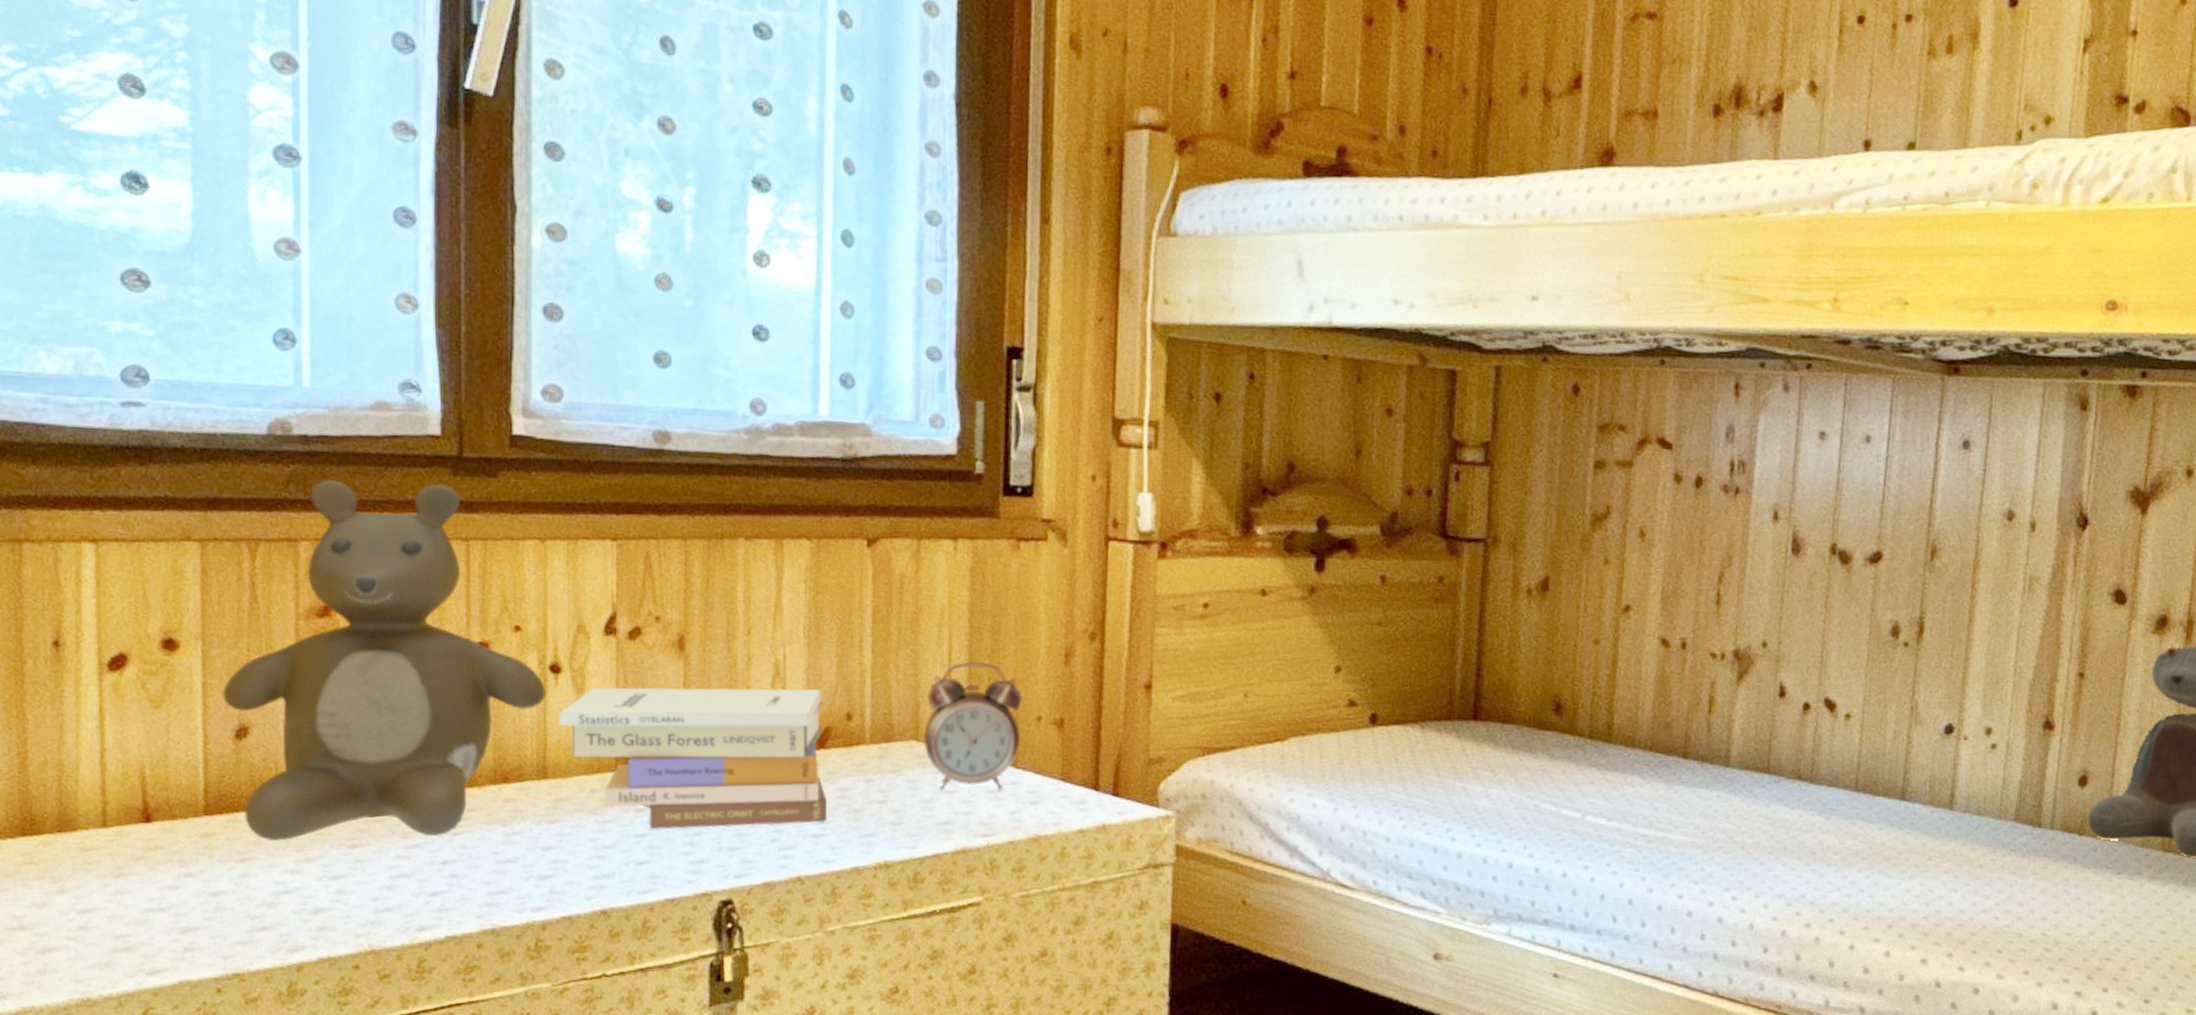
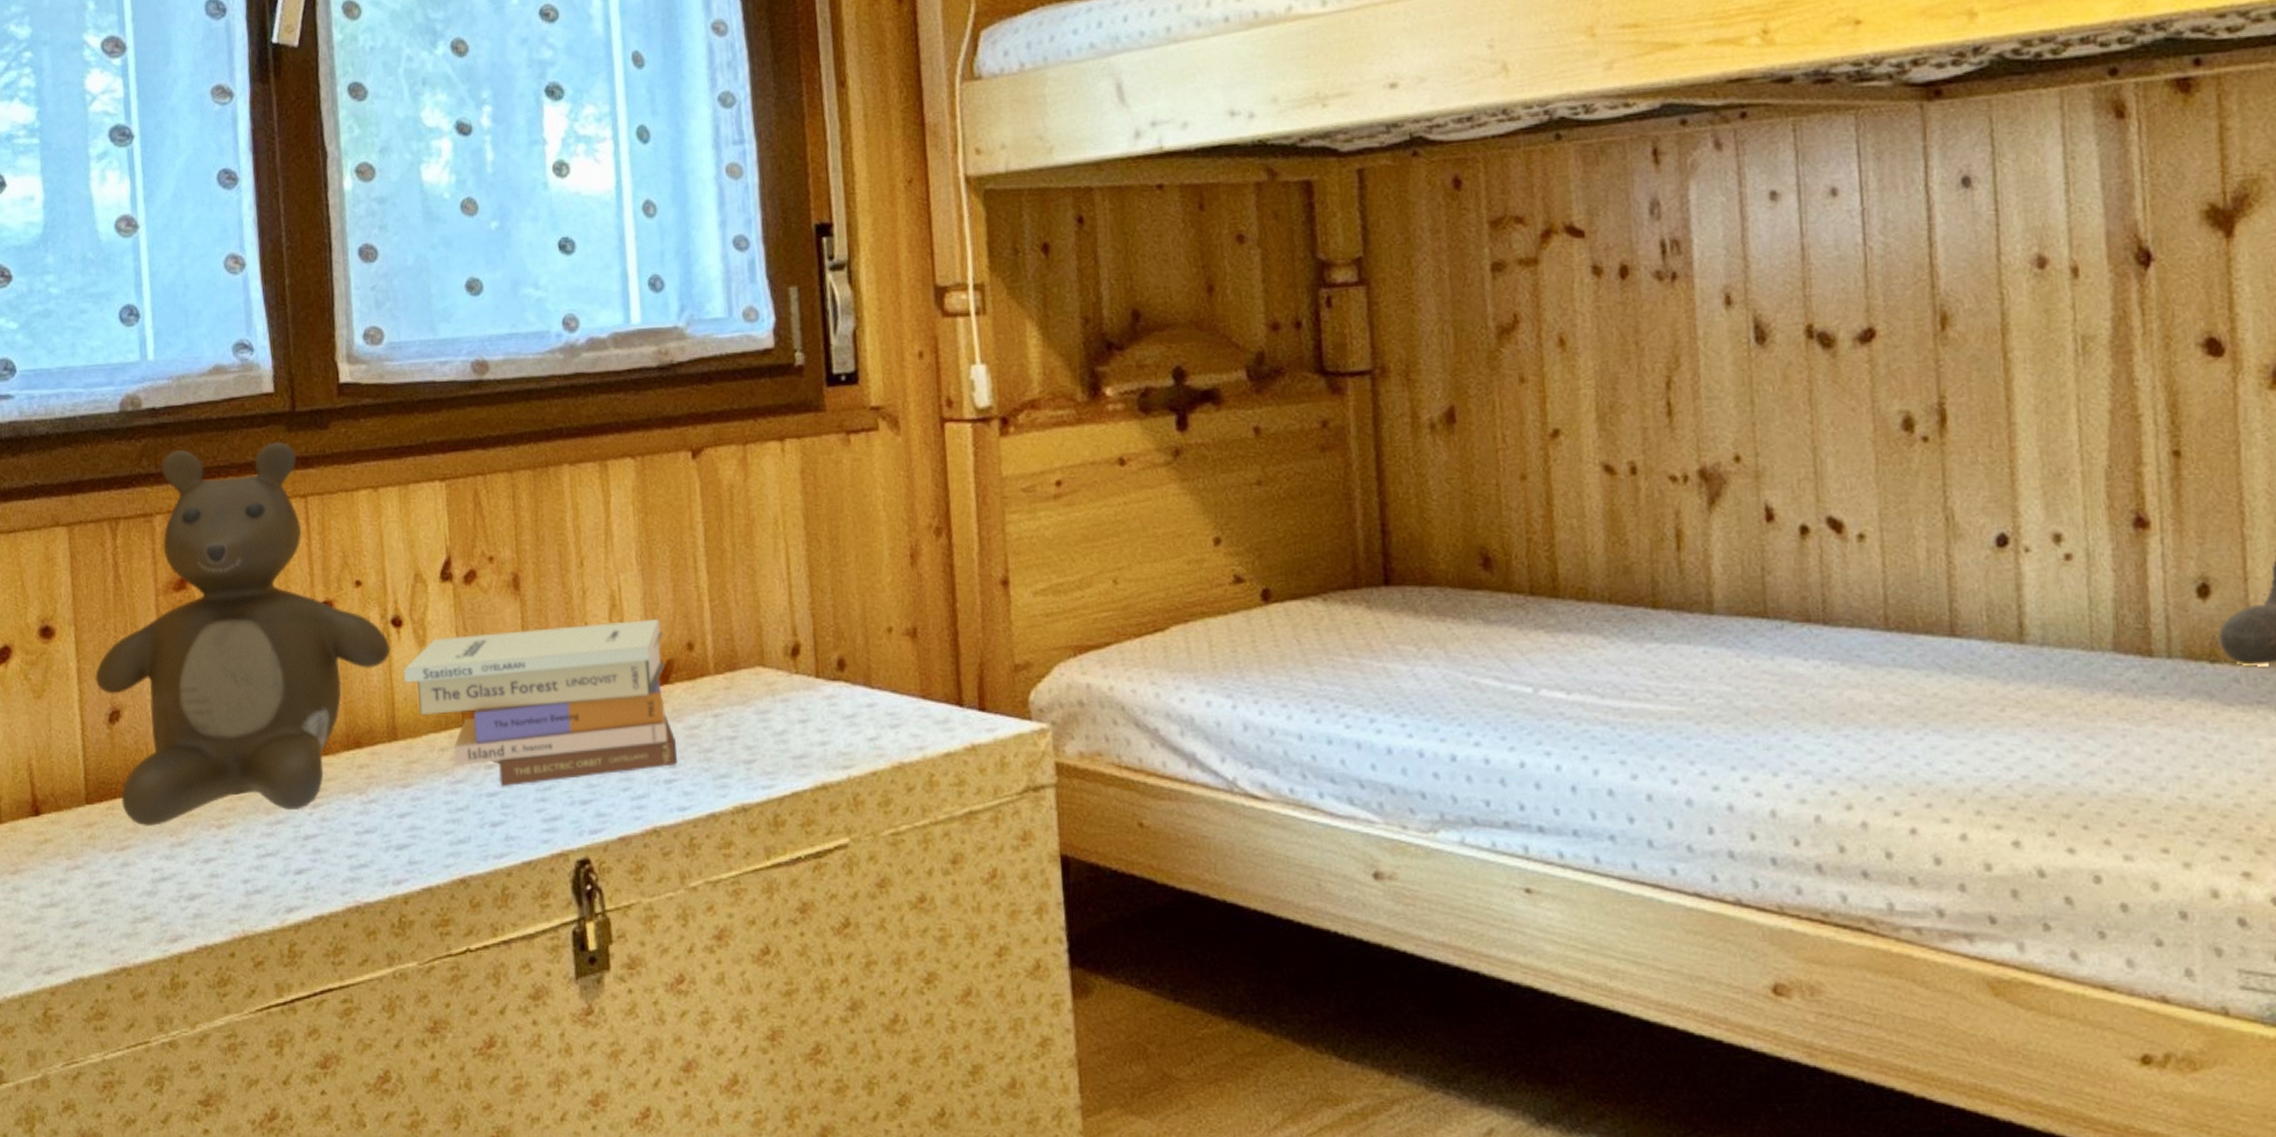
alarm clock: present [924,662,1022,791] -> none [769,573,873,721]

